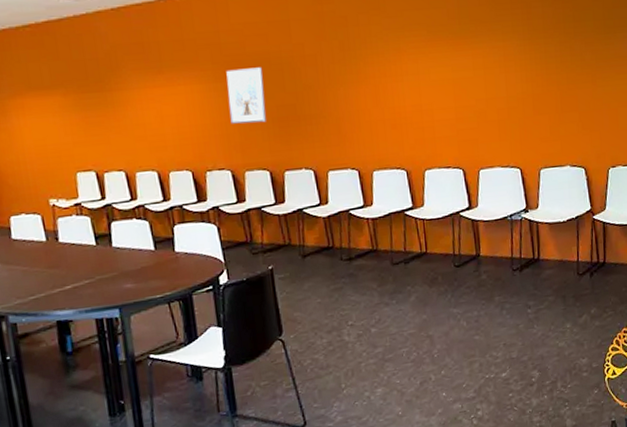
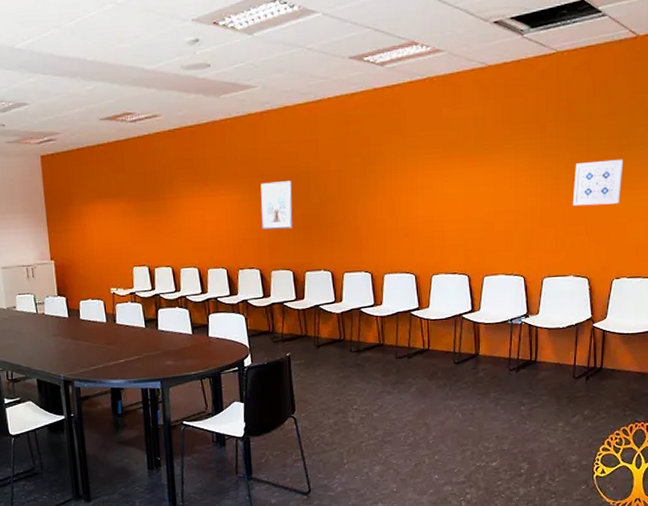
wall art: none [563,41,611,91] -> present [572,159,624,206]

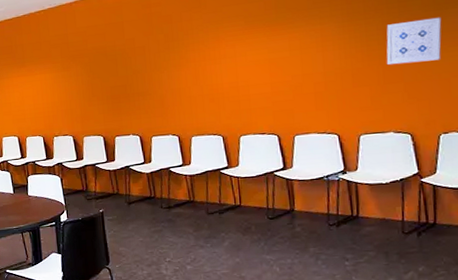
picture frame: present [261,181,293,230] -> none [72,58,102,102]

